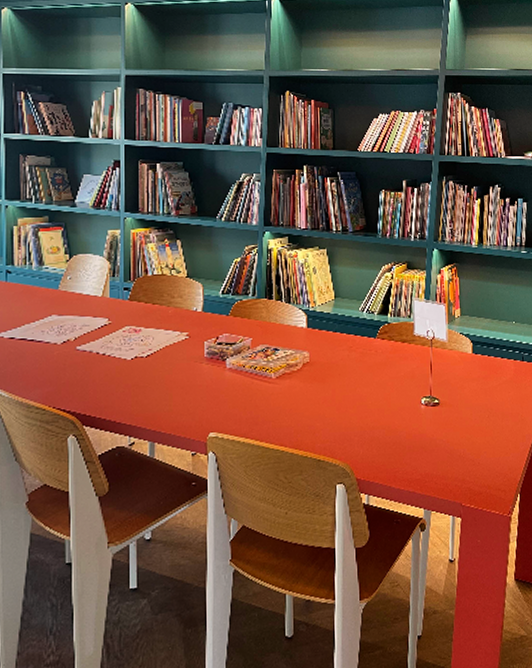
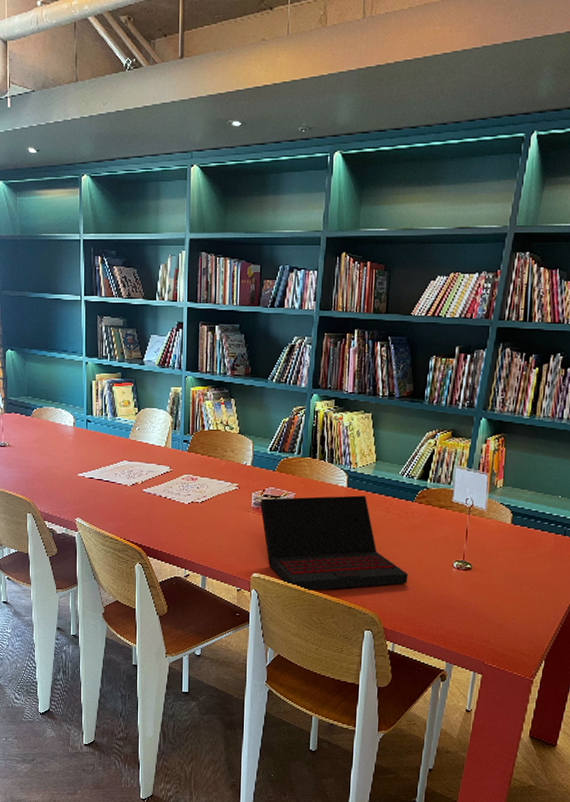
laptop: none [213,335,377,447] -> present [259,495,408,591]

